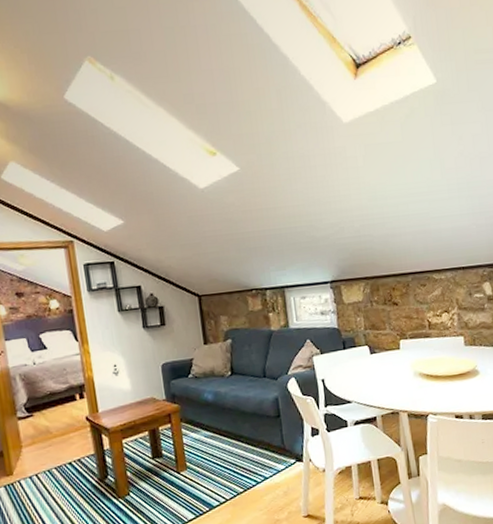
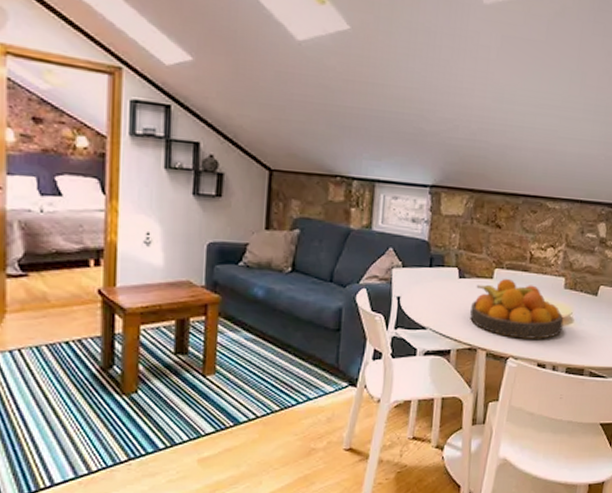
fruit bowl: none [385,347,471,397] -> present [469,279,564,339]

